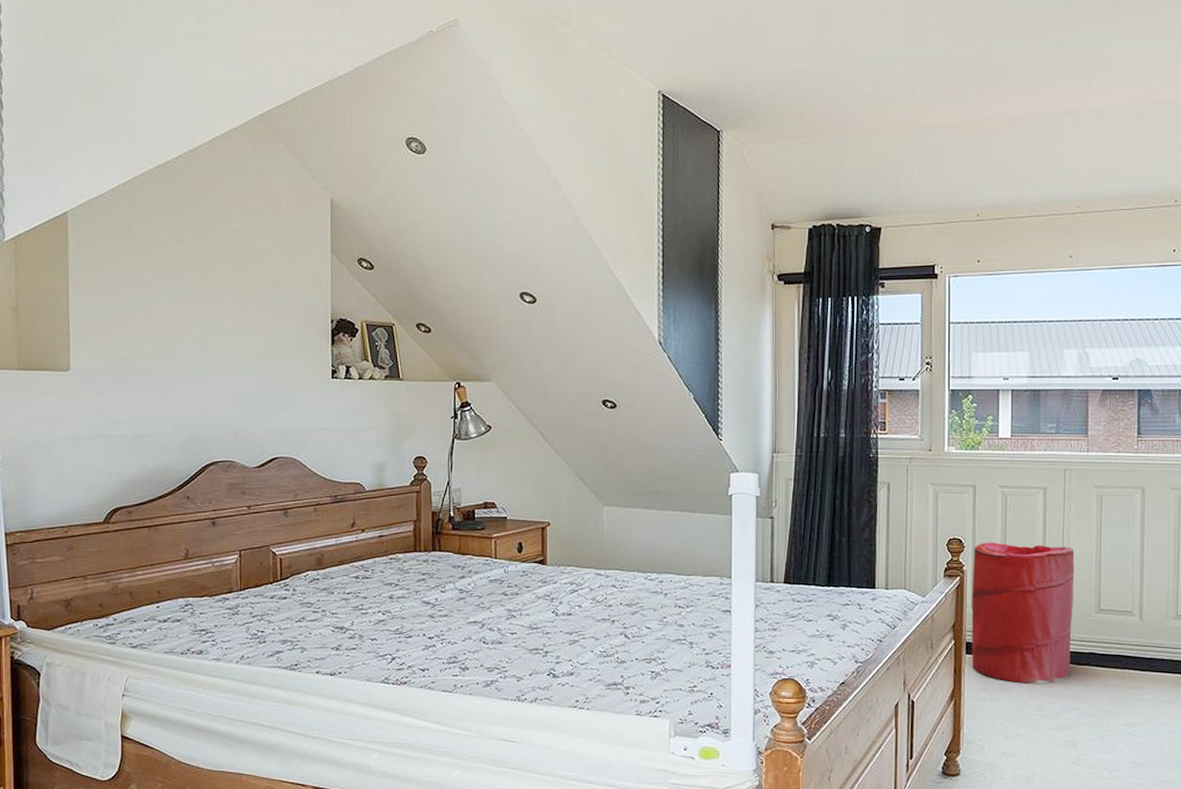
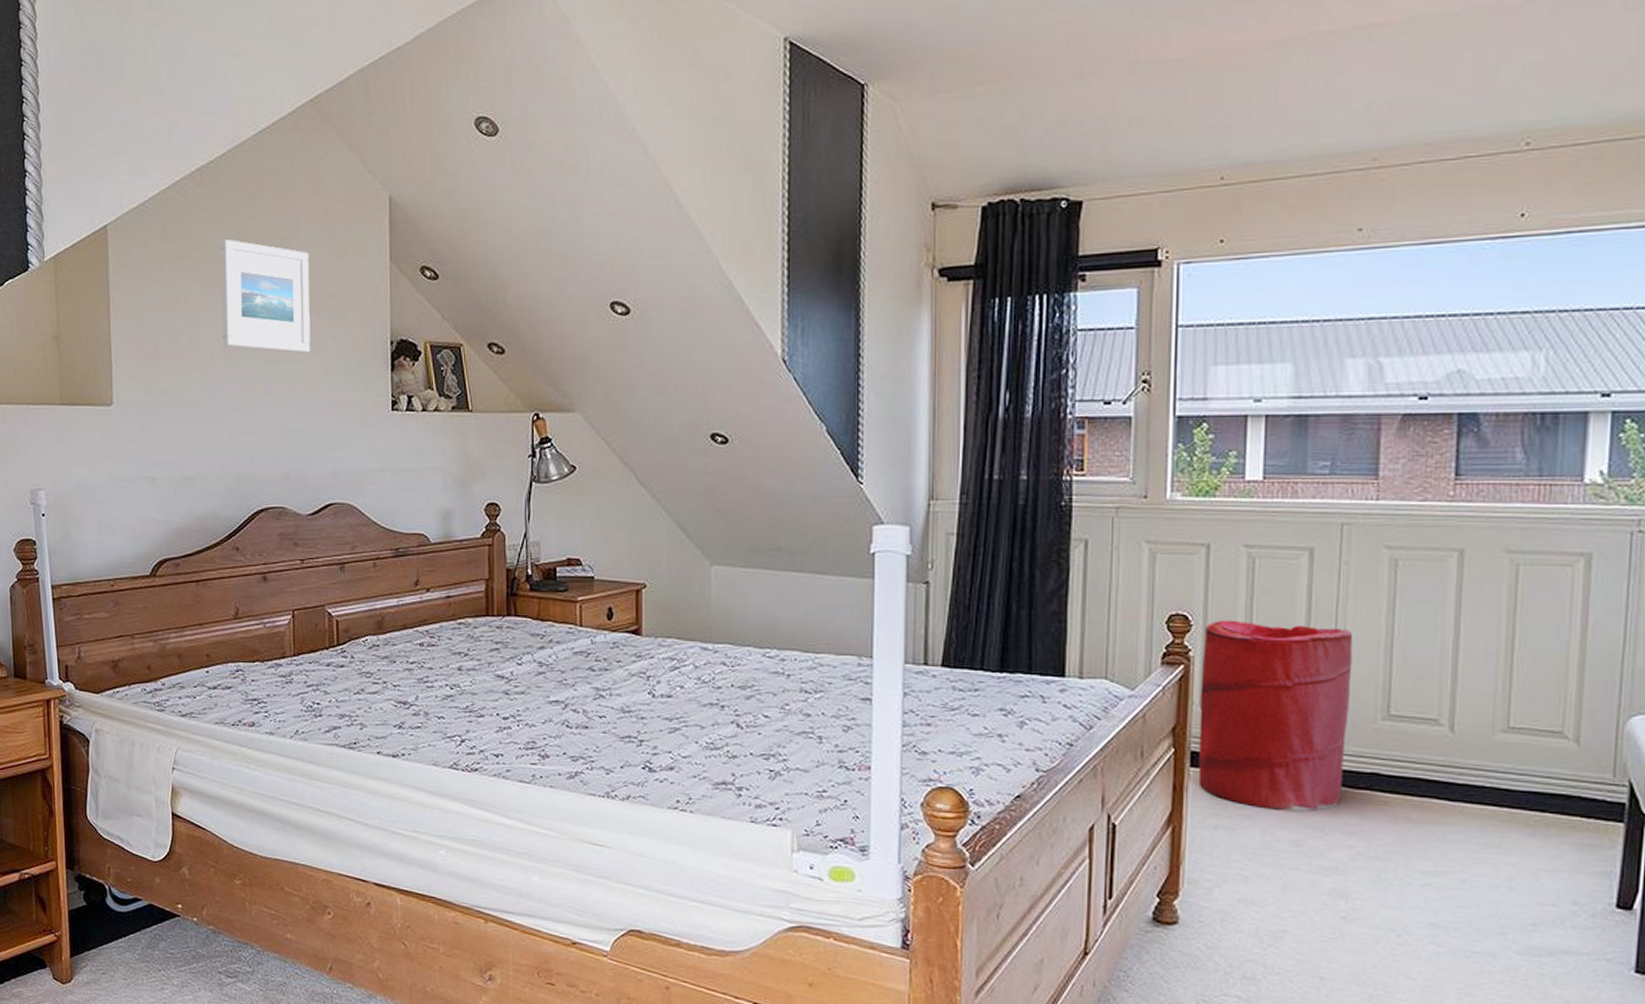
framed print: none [175,228,259,328] -> present [220,239,311,353]

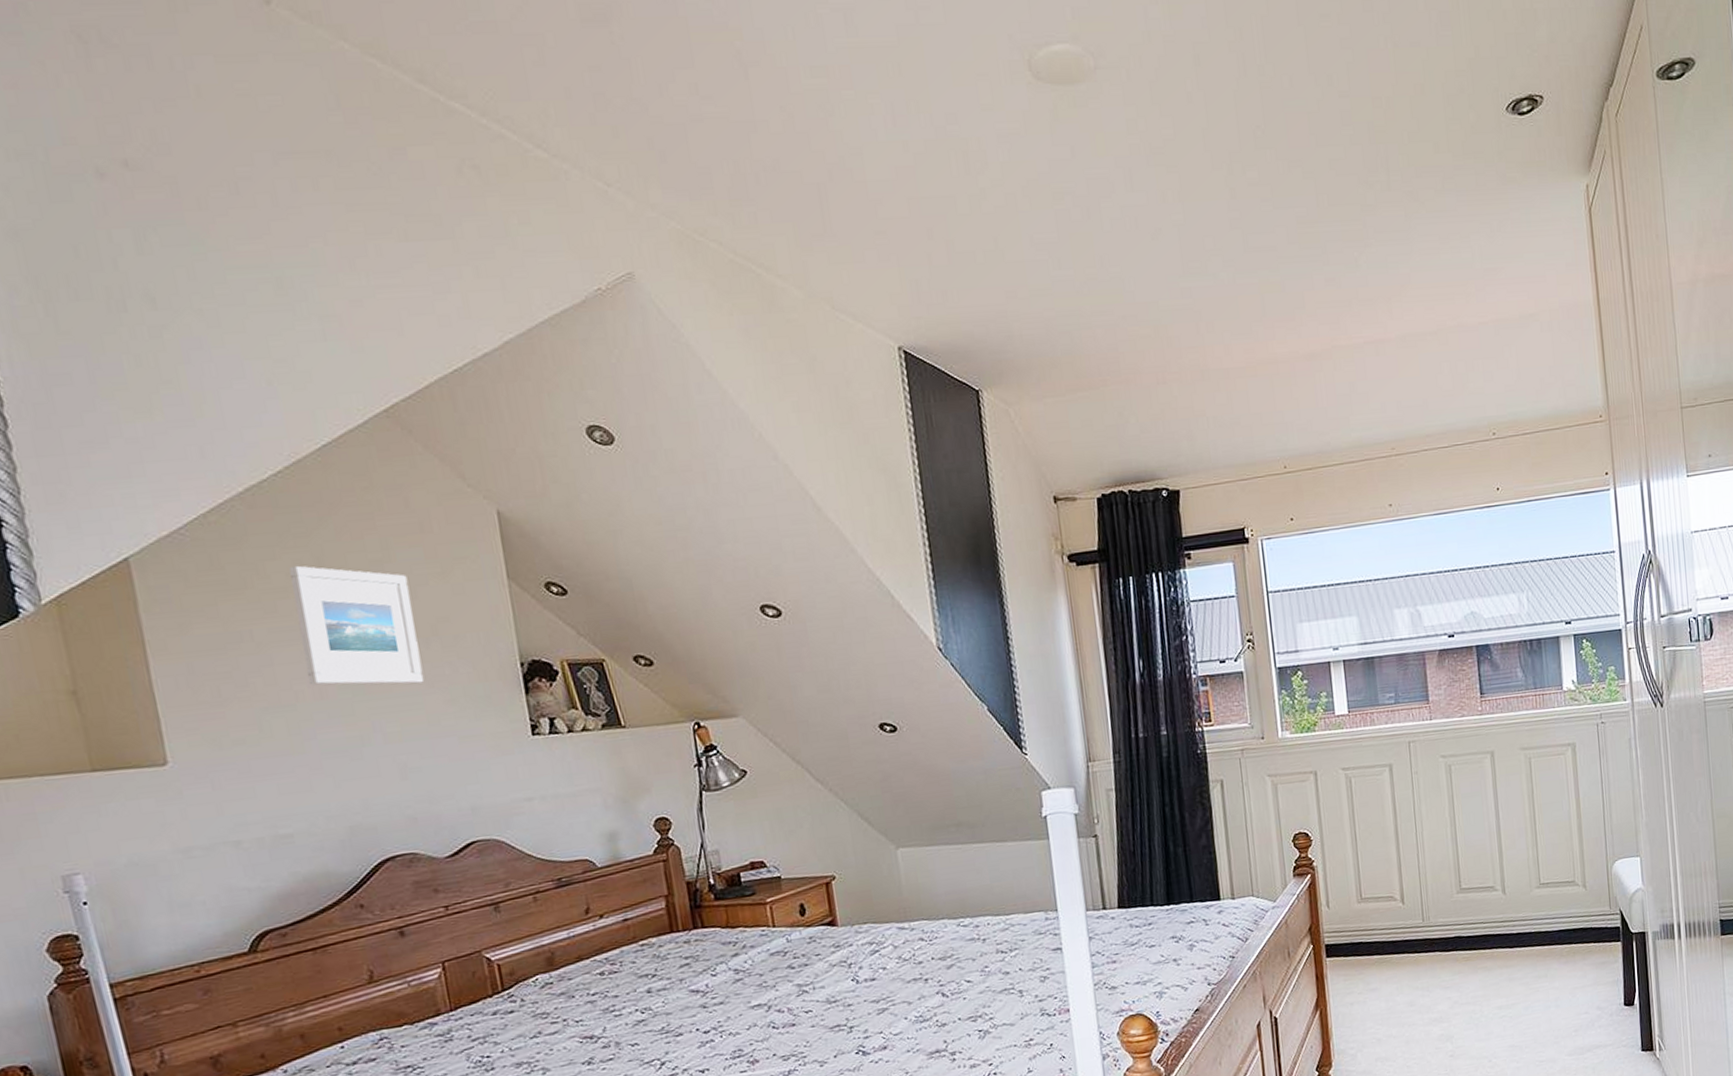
laundry hamper: present [1198,620,1353,812] -> none [1322,825,1437,981]

